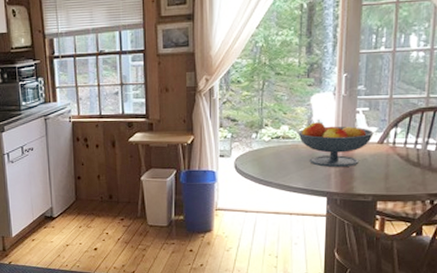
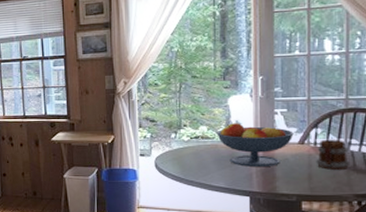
mug: none [393,138,426,169] -> present [316,139,350,170]

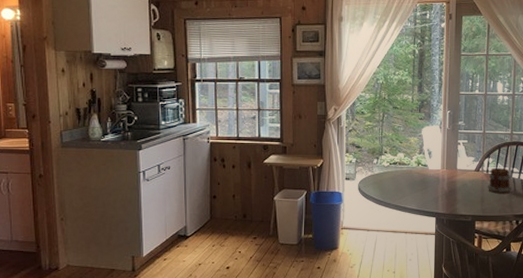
fruit bowl: present [217,123,294,167] -> none [411,151,472,190]

